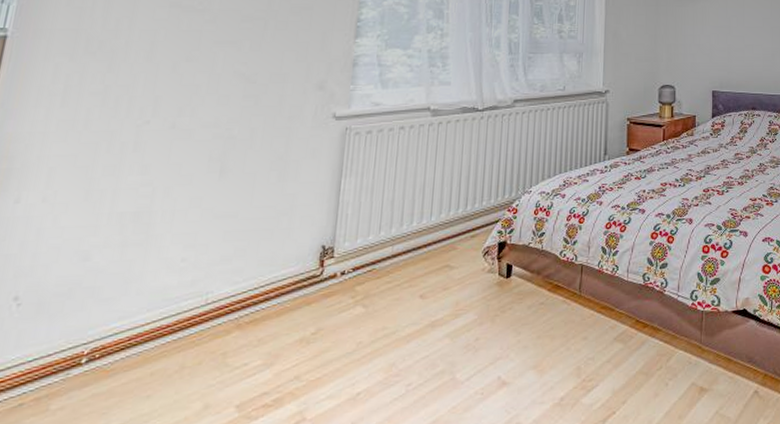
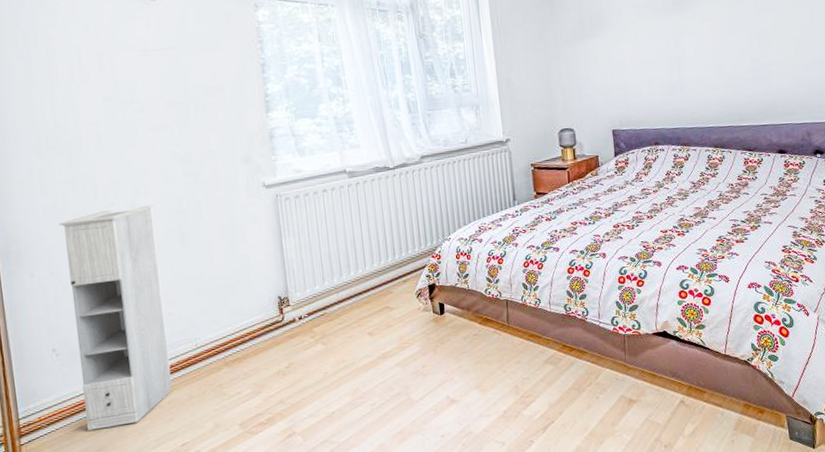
cabinet: none [30,127,197,410] -> present [58,204,172,431]

